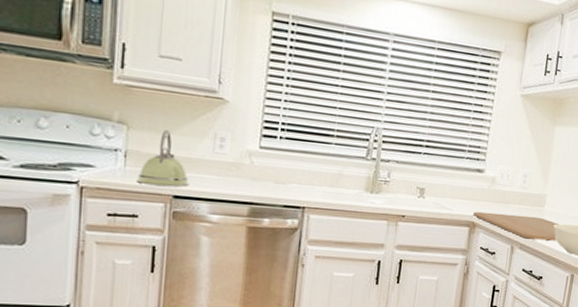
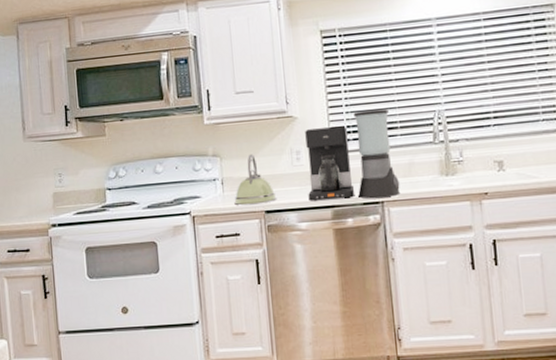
coffee maker: none [225,116,281,199] -> present [305,126,355,202]
blender: none [280,110,328,205] -> present [353,109,401,200]

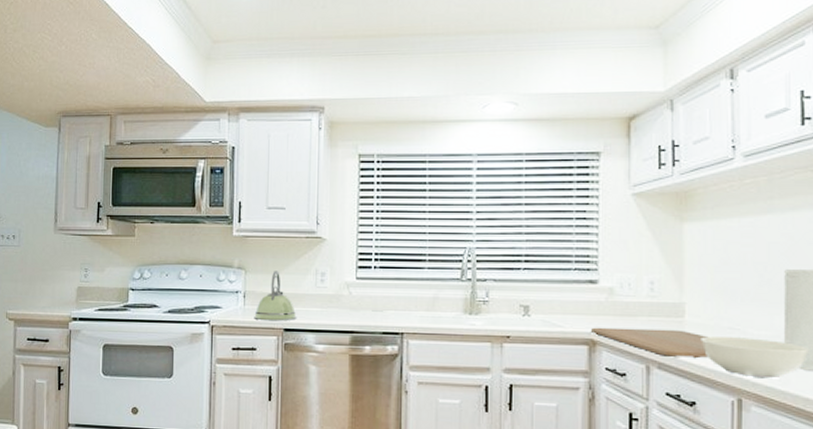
coffee maker: present [305,126,355,202] -> none [328,252,376,327]
blender: present [353,109,401,200] -> none [379,239,422,330]

